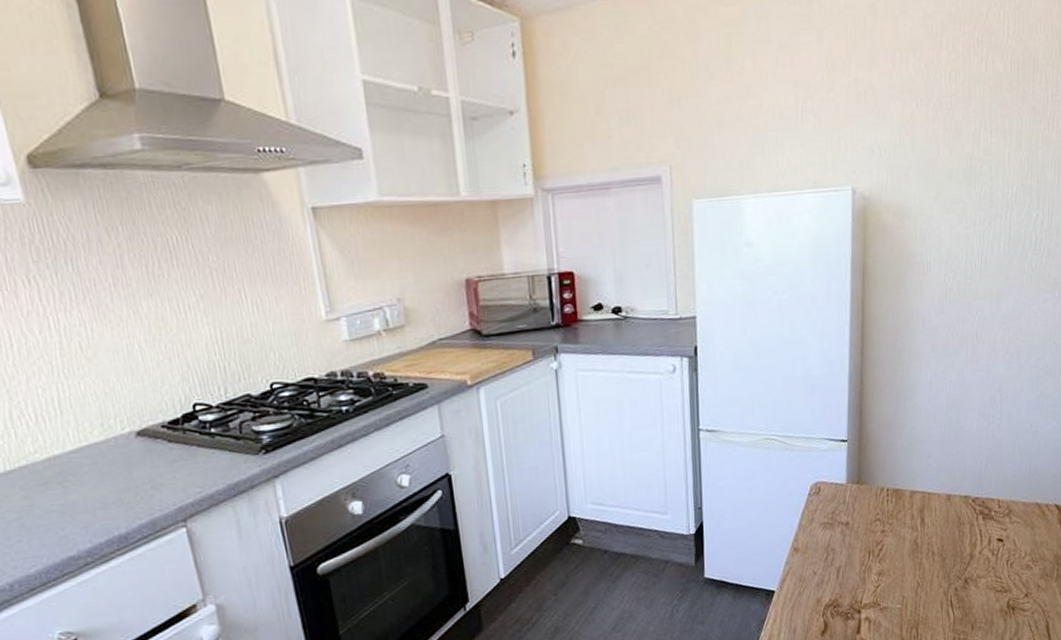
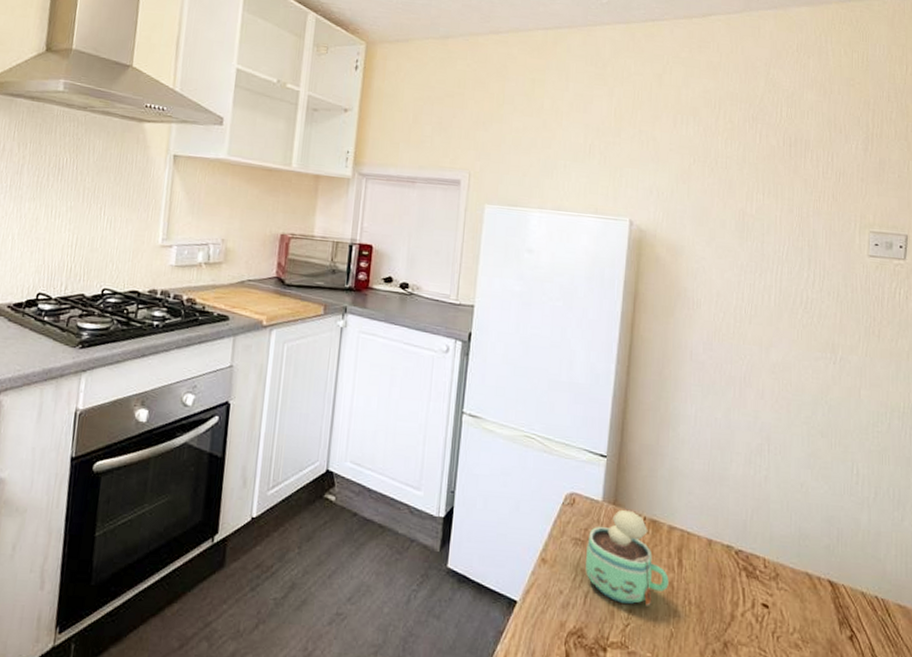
chocolate milk: none [835,486,913,569] -> present [585,509,669,606]

